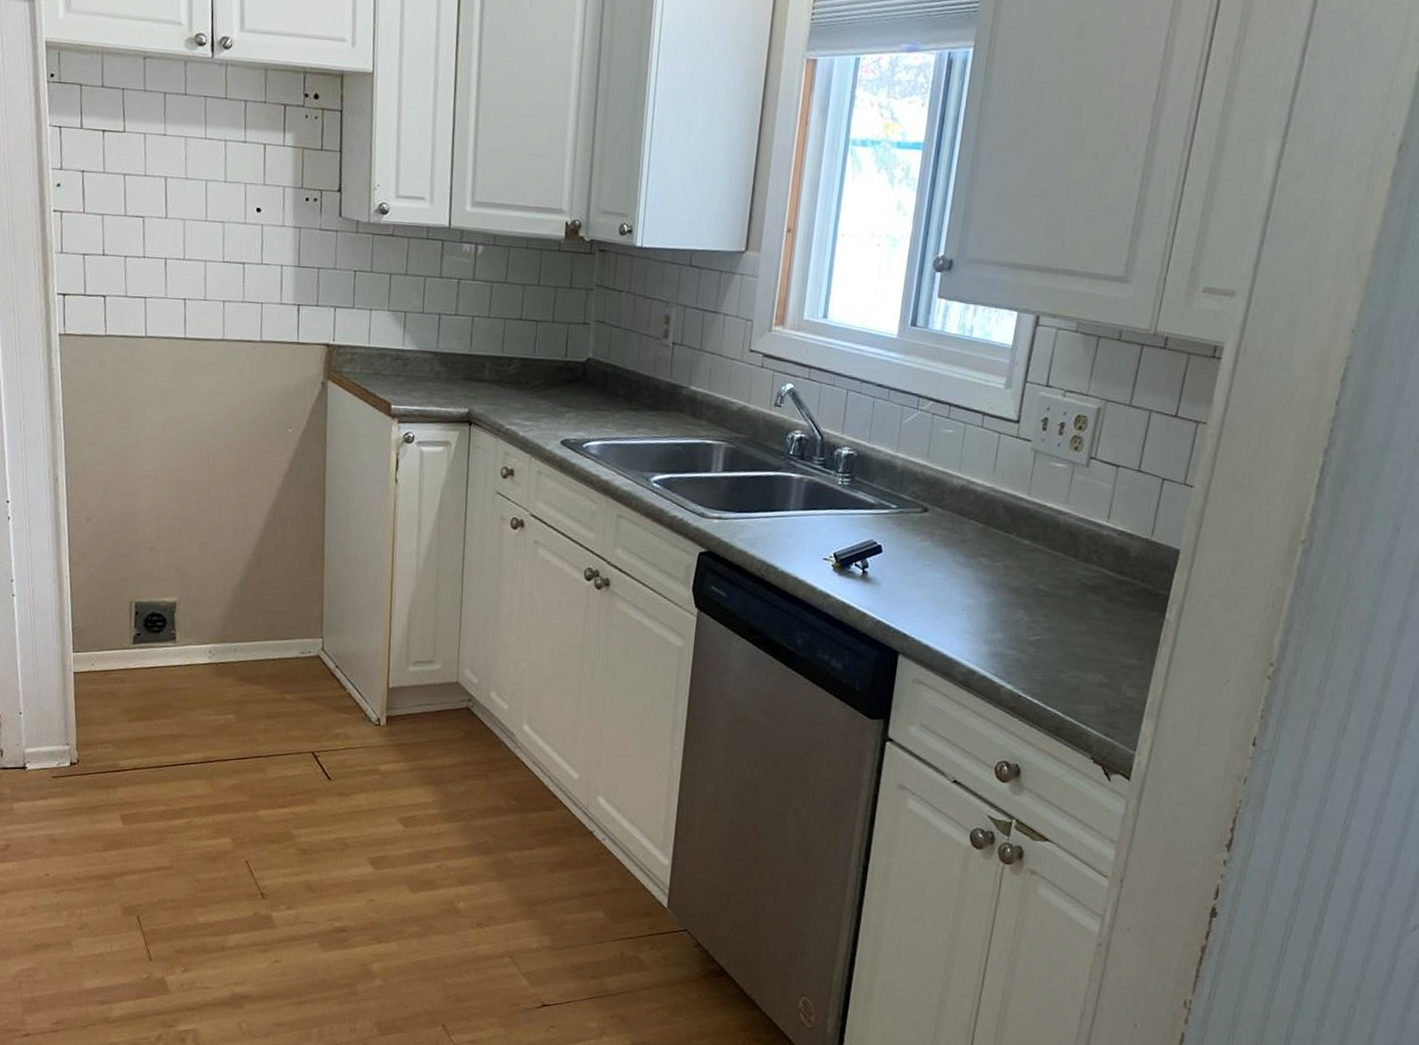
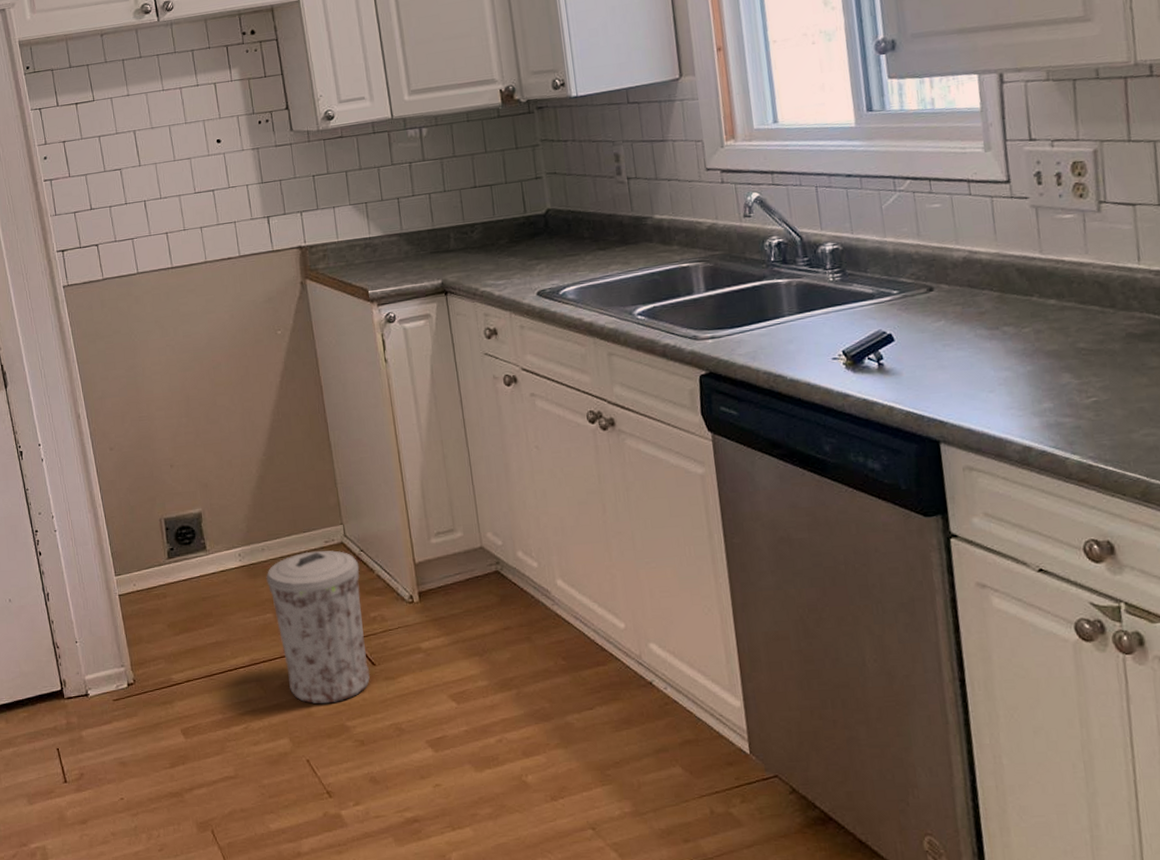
trash can: none [234,659,332,810] -> present [266,550,370,704]

